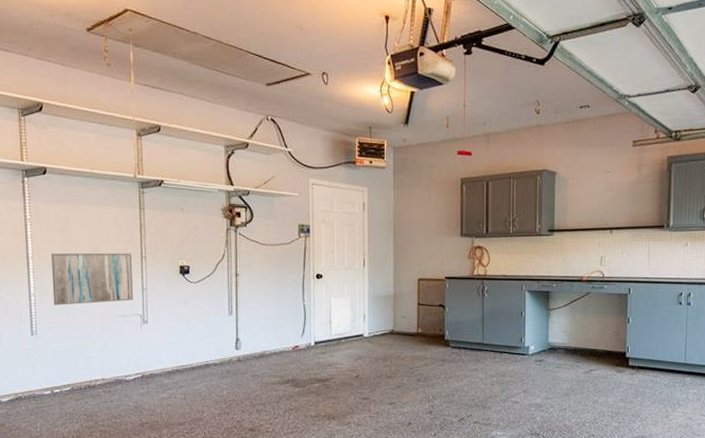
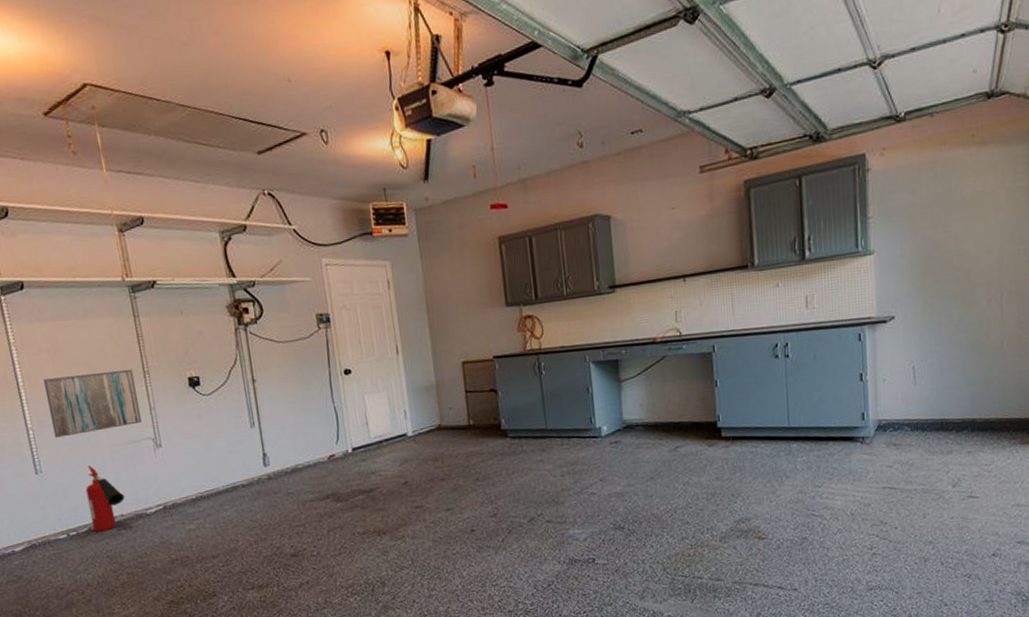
fire extinguisher: none [74,332,108,392] -> present [85,465,125,532]

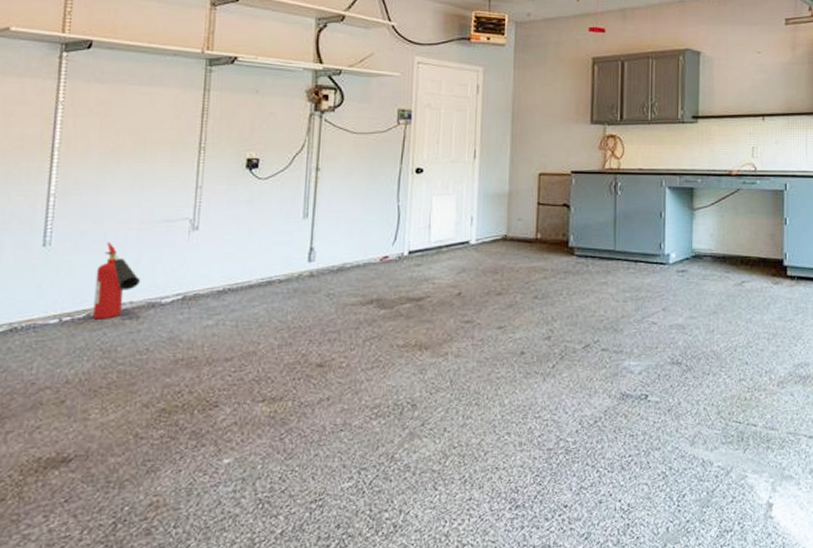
wall art: present [44,369,142,438] -> none [78,142,188,208]

